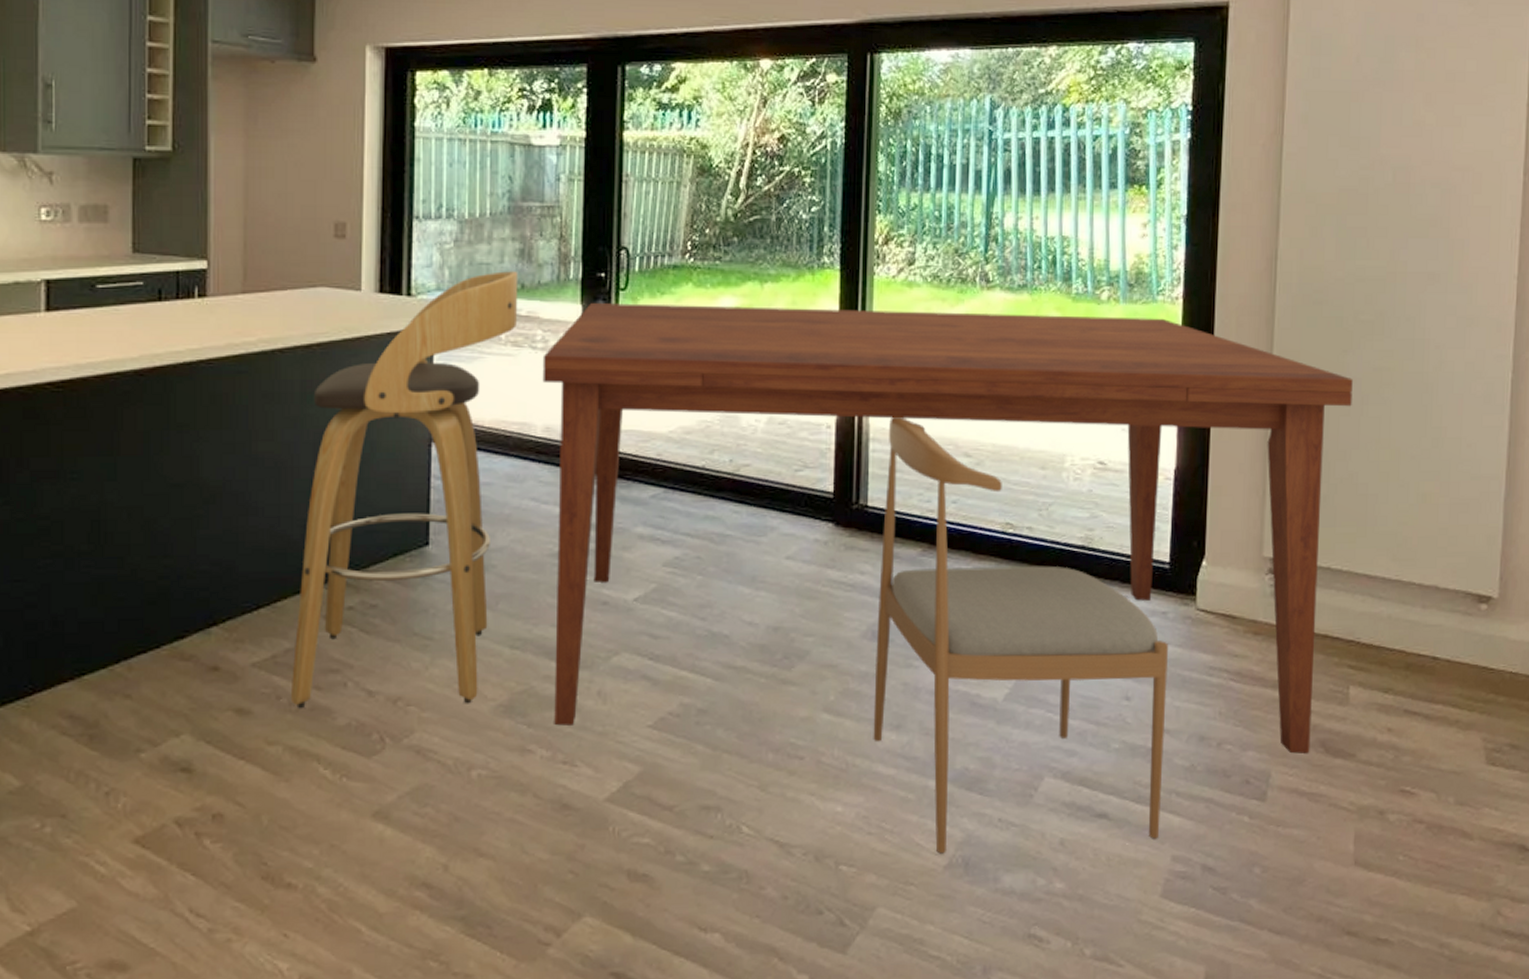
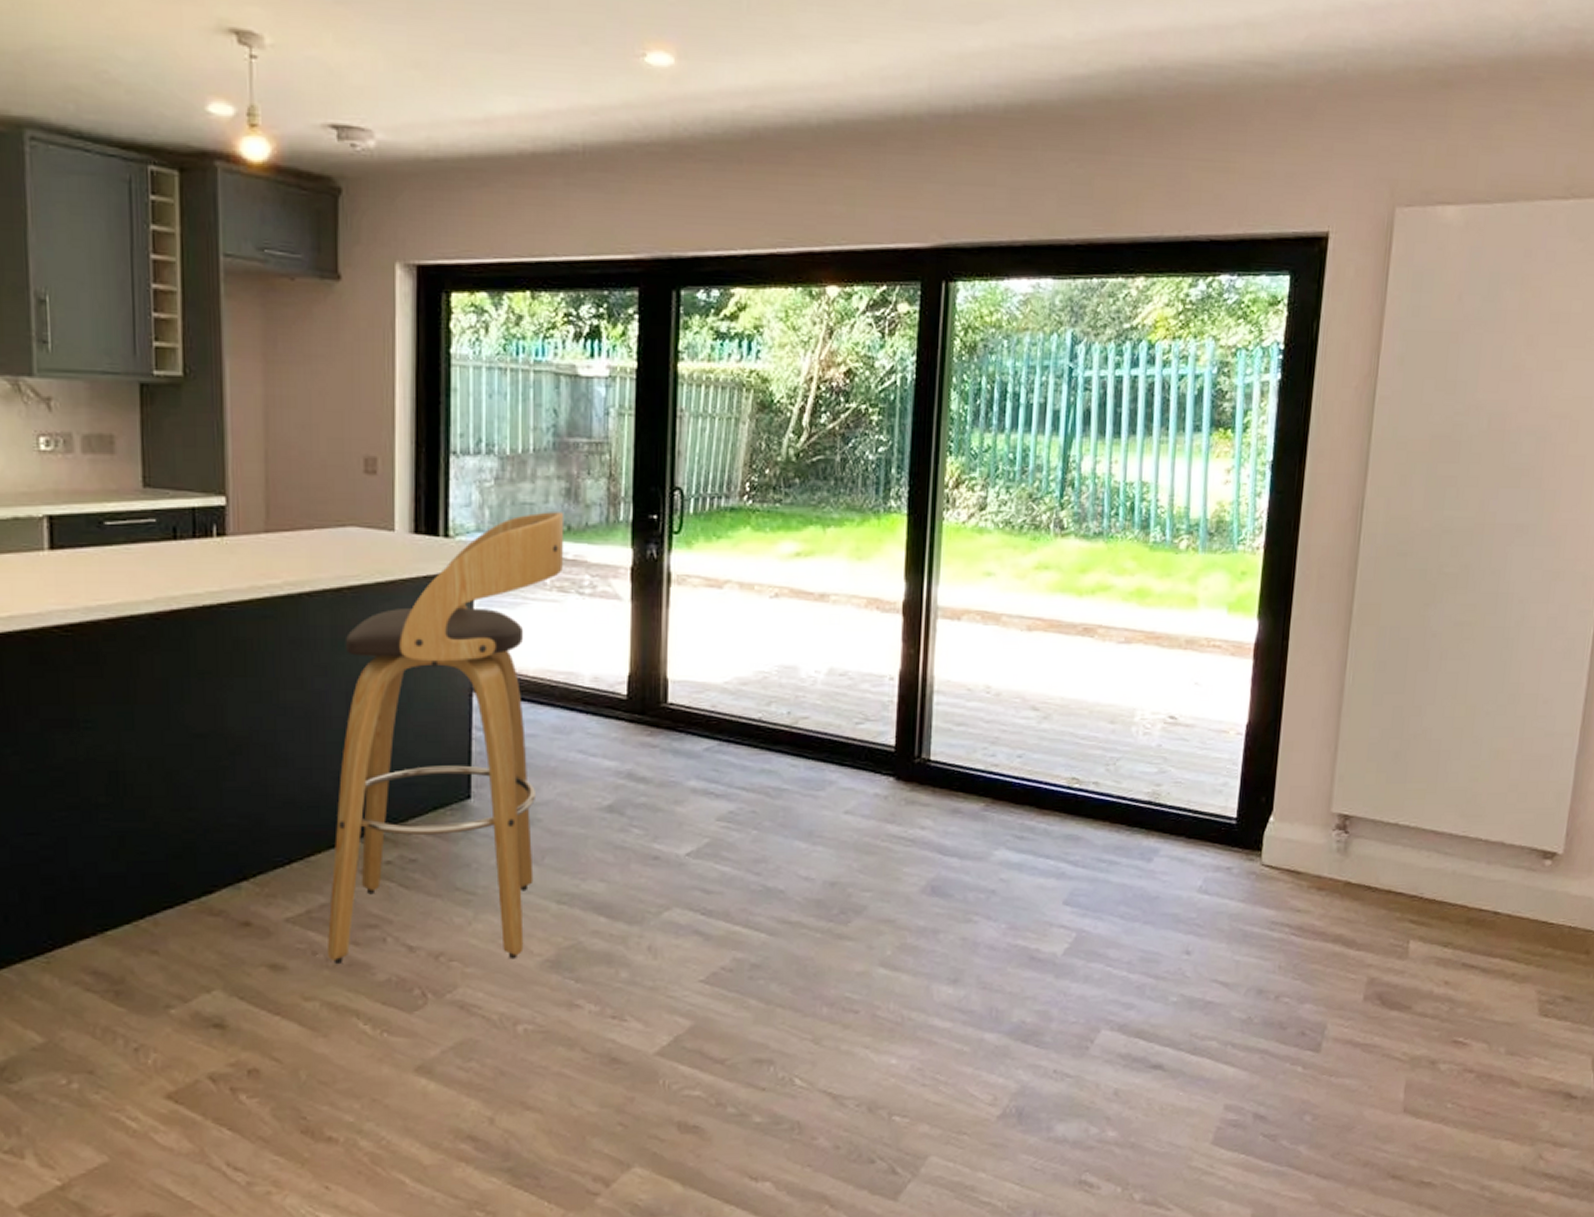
dining table: present [542,303,1353,754] -> none [590,547,1433,1006]
dining chair: present [873,416,1168,854] -> none [929,668,1231,1104]

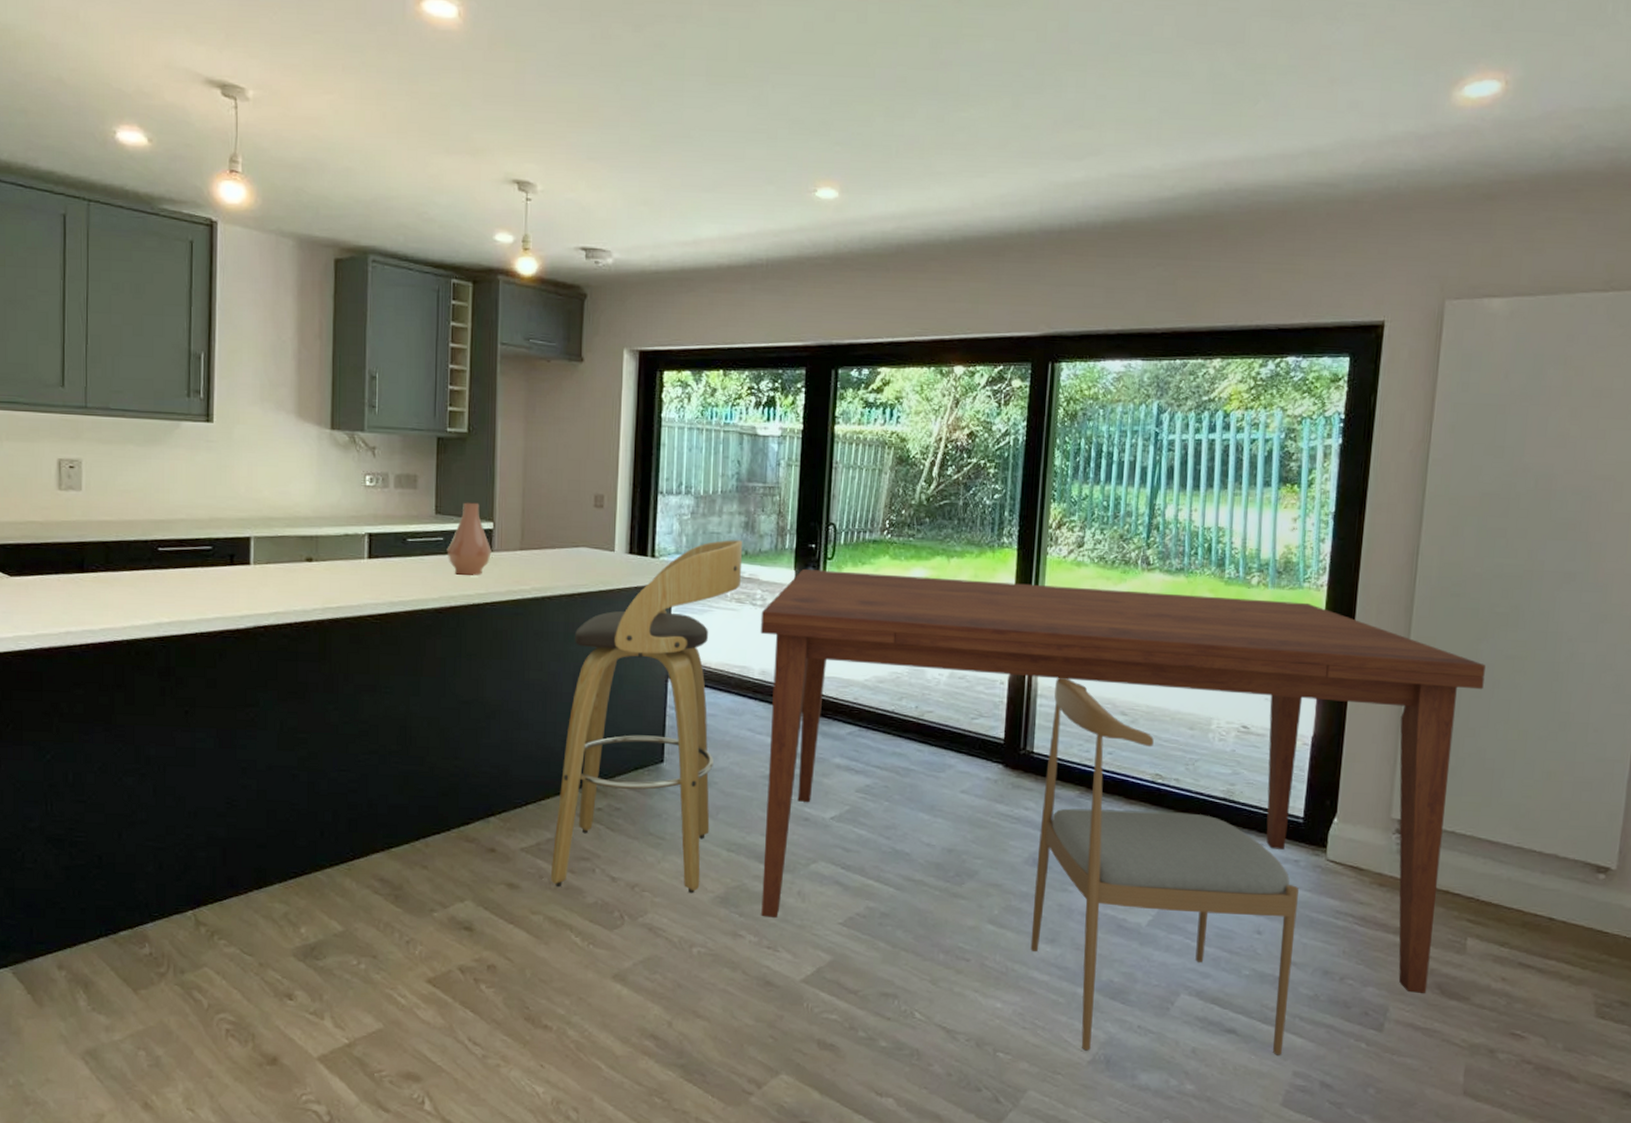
vase: none [162,470,225,569] -> present [447,502,492,577]
dining table: none [590,547,1433,1006] -> present [760,569,1486,993]
dining chair: none [929,668,1231,1104] -> present [1030,677,1299,1055]

